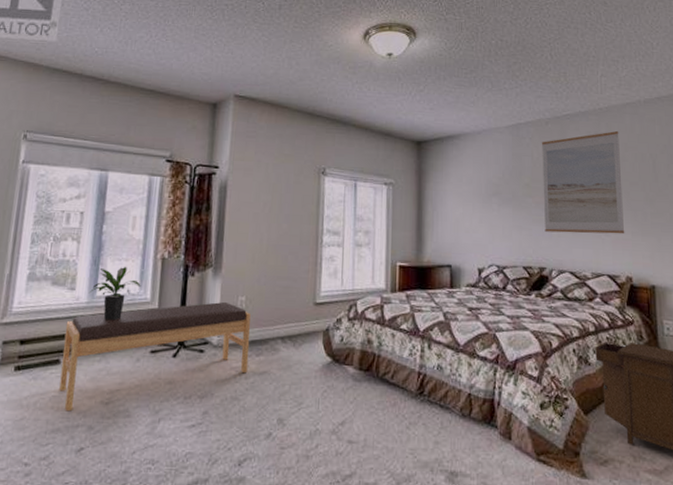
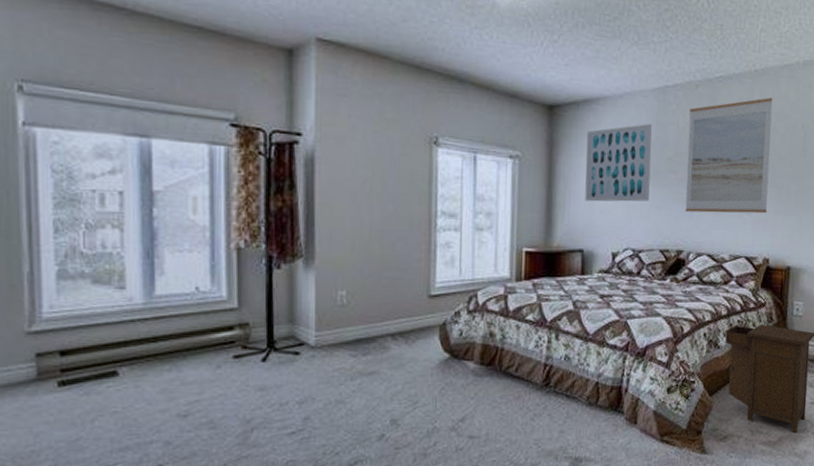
bench: present [59,302,251,412] -> none [119,298,354,428]
potted plant: present [88,267,141,321] -> none [144,260,213,323]
wall art: none [450,155,510,223] -> present [585,124,652,202]

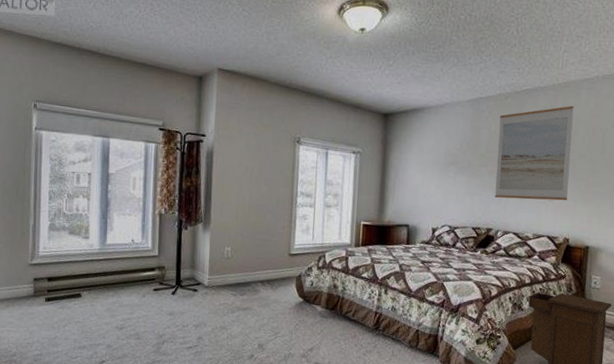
wall art: present [585,124,652,202] -> none [411,127,468,189]

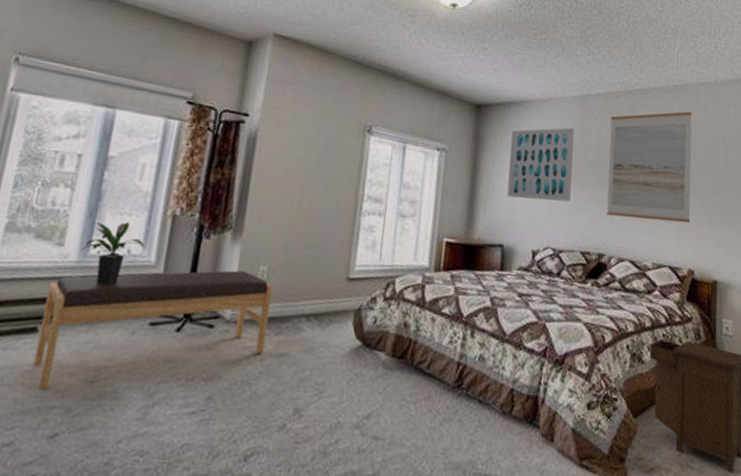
bench: none [82,251,235,334] -> present [33,270,272,390]
potted plant: none [100,220,143,264] -> present [80,222,145,285]
wall art: none [411,127,468,189] -> present [507,127,574,202]

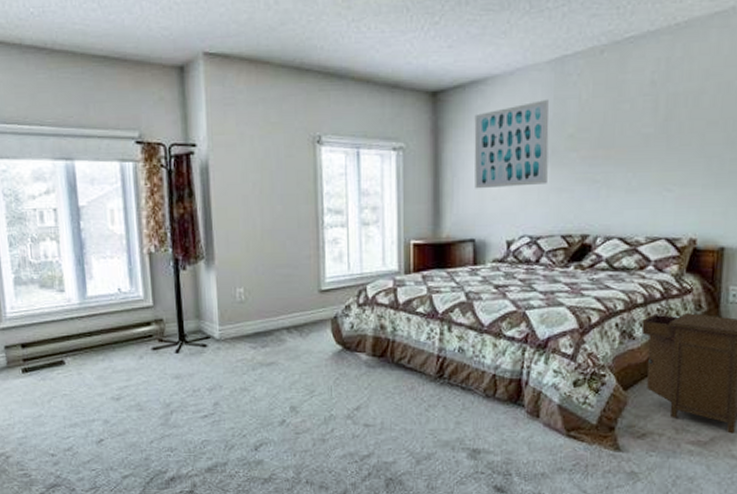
bench: present [33,270,272,390] -> none [62,295,255,408]
potted plant: present [80,222,145,285] -> none [79,265,131,320]
wall art: present [607,111,692,224] -> none [590,52,700,192]

